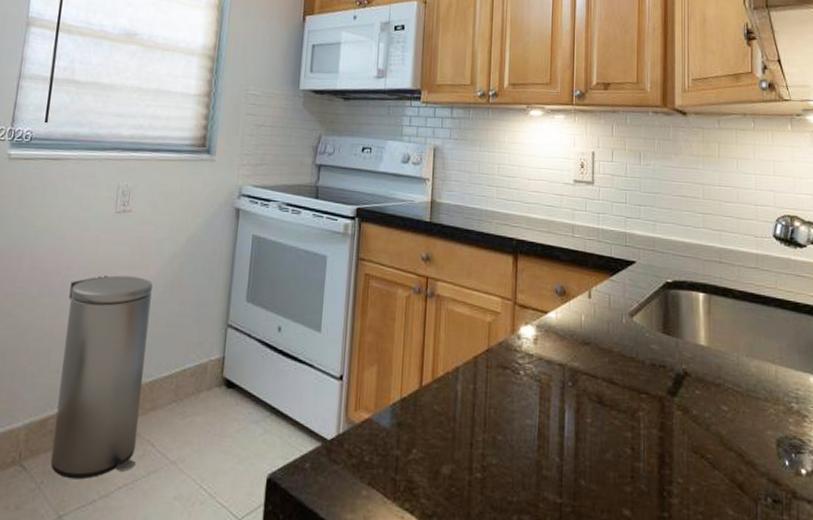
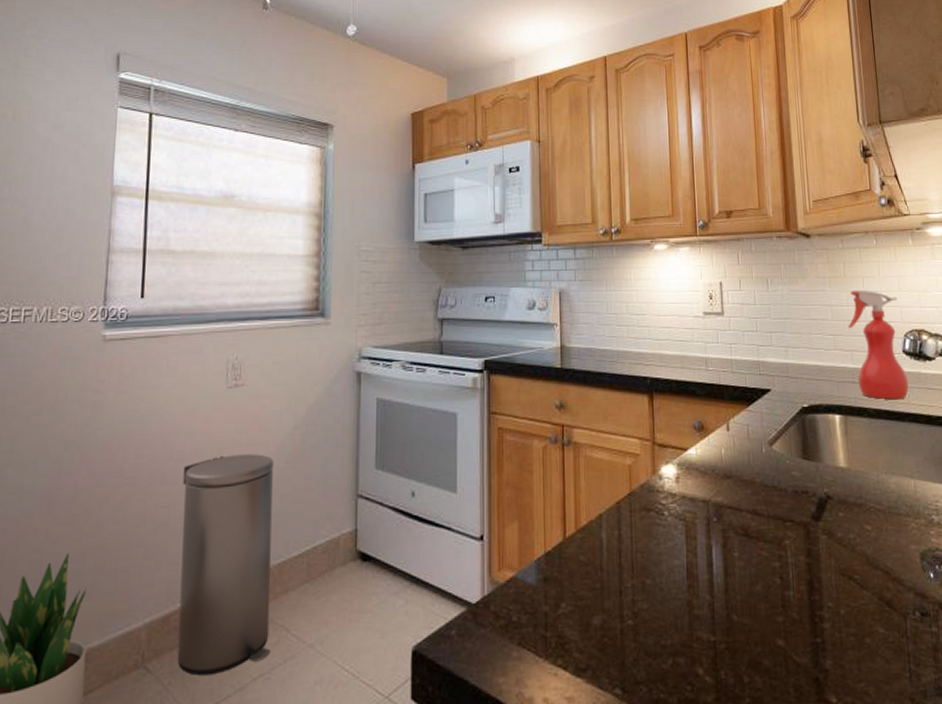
spray bottle: none [718,170,778,283] -> present [847,290,909,399]

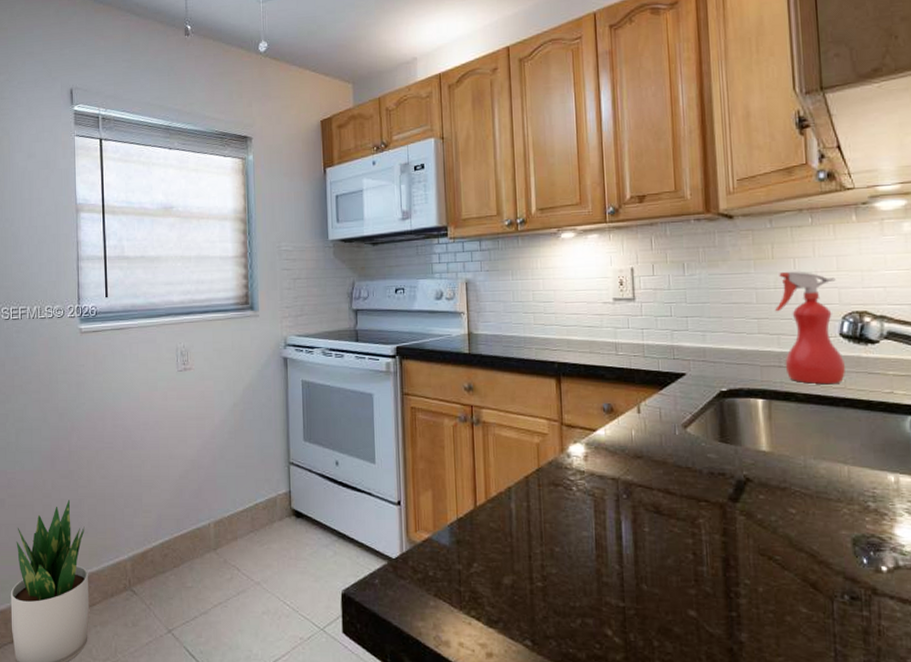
pedal bin: present [177,454,273,676] -> none [149,426,226,600]

